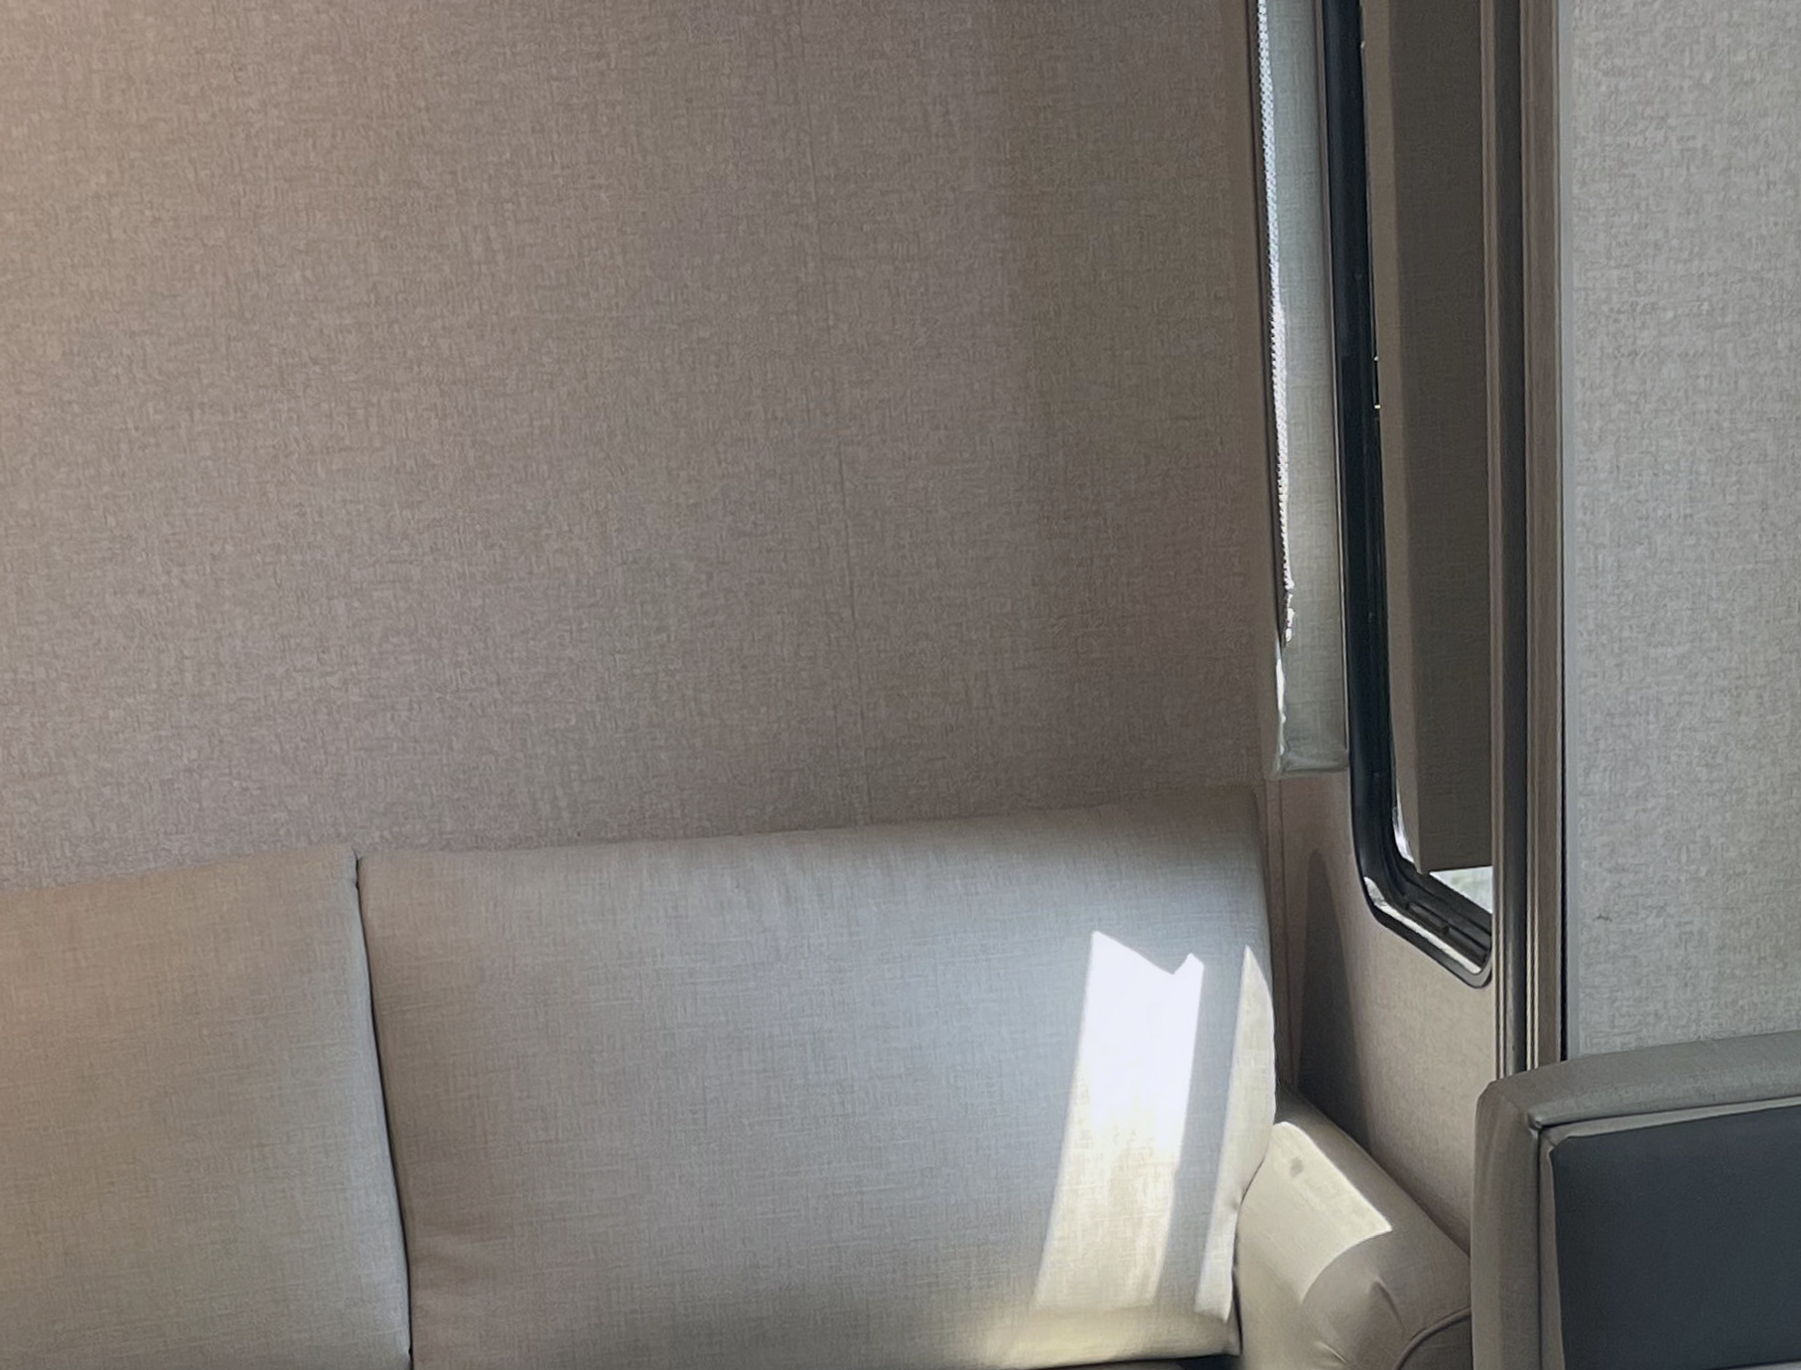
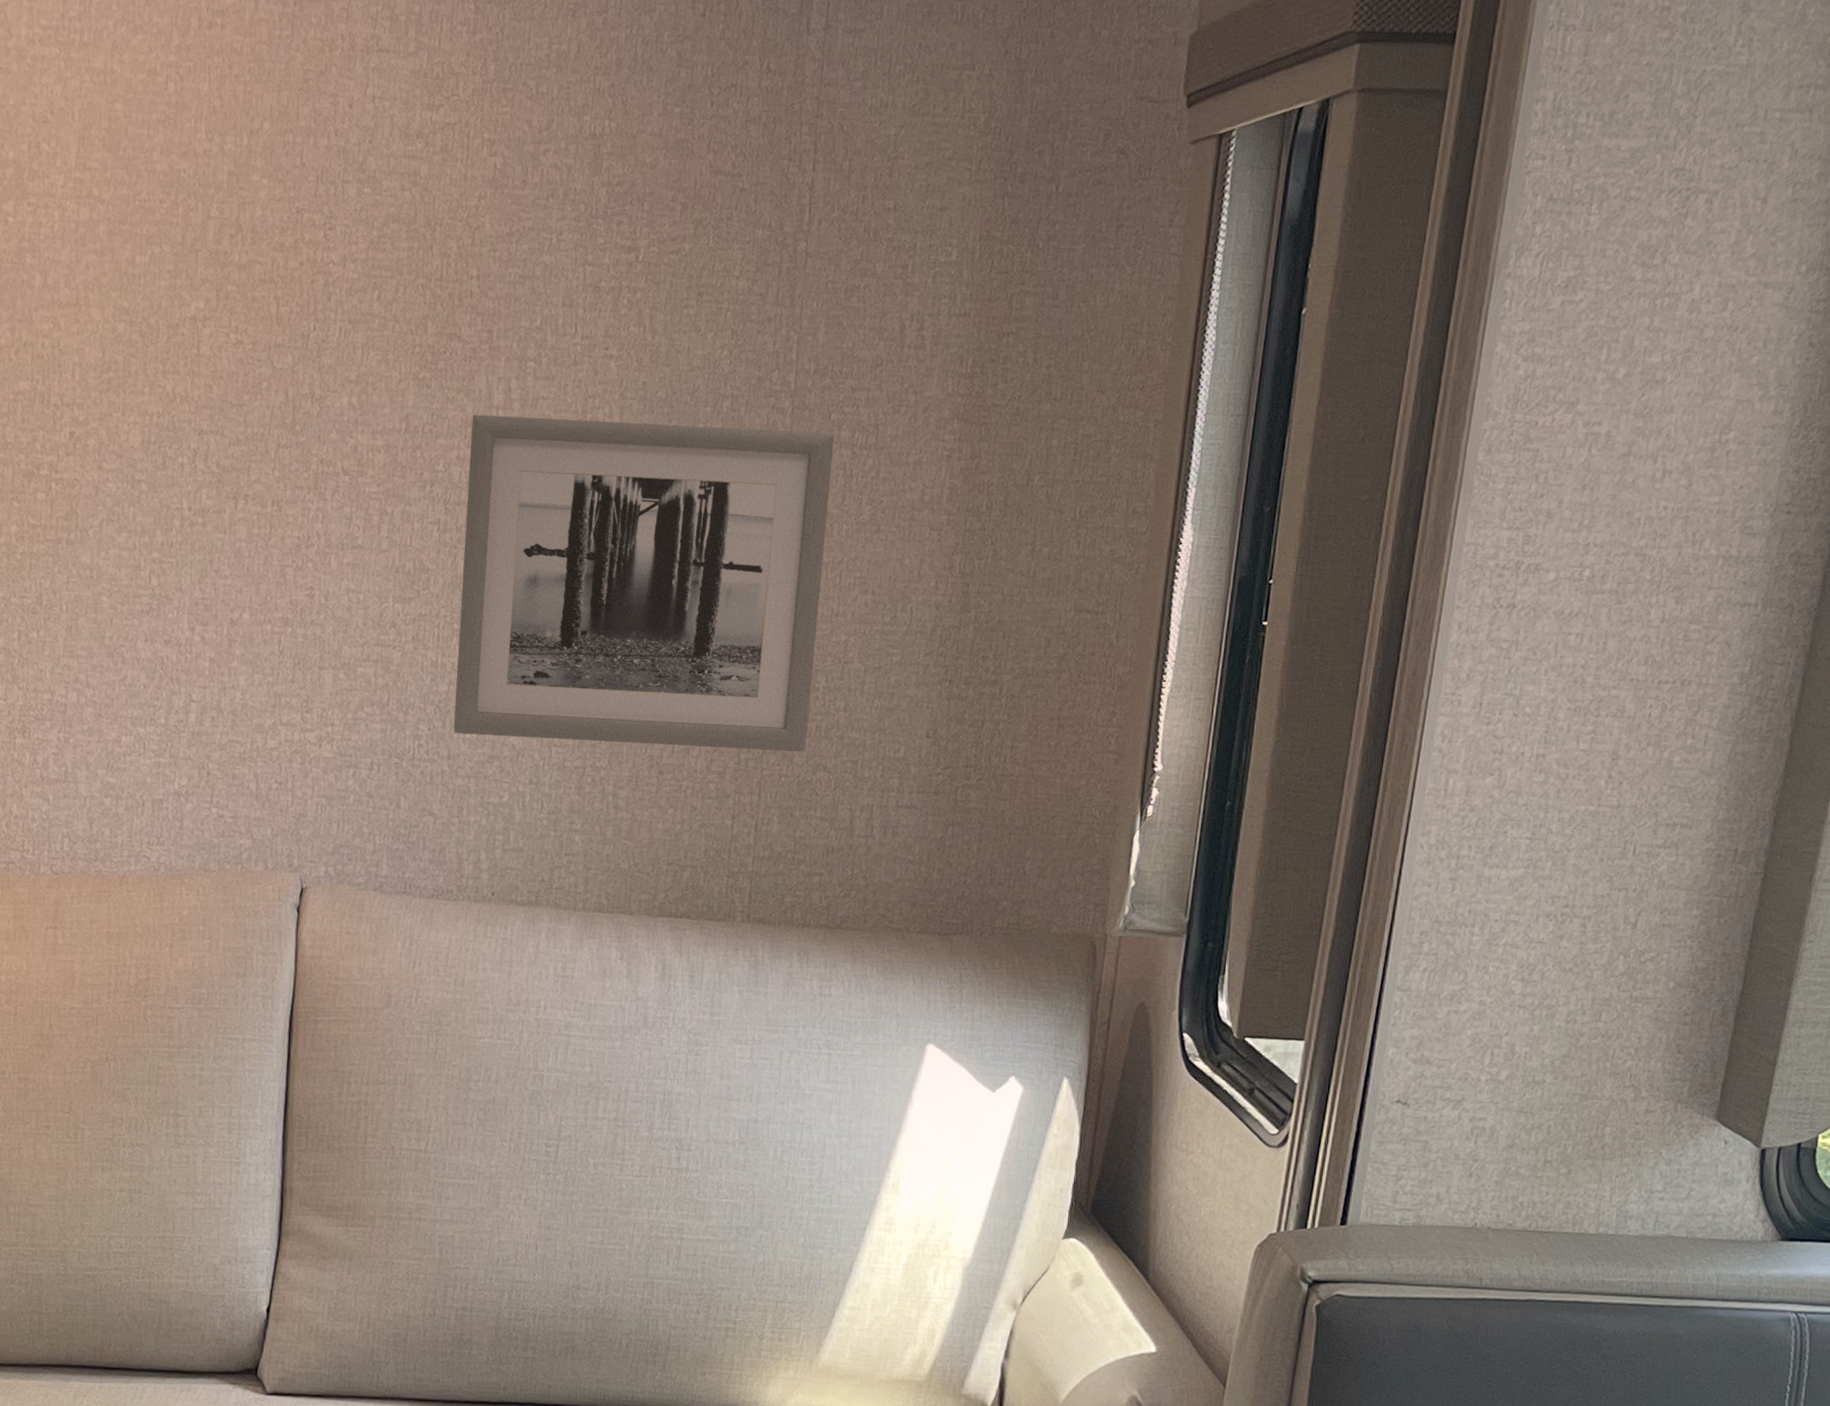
wall art: none [452,247,902,654] -> present [453,414,835,752]

